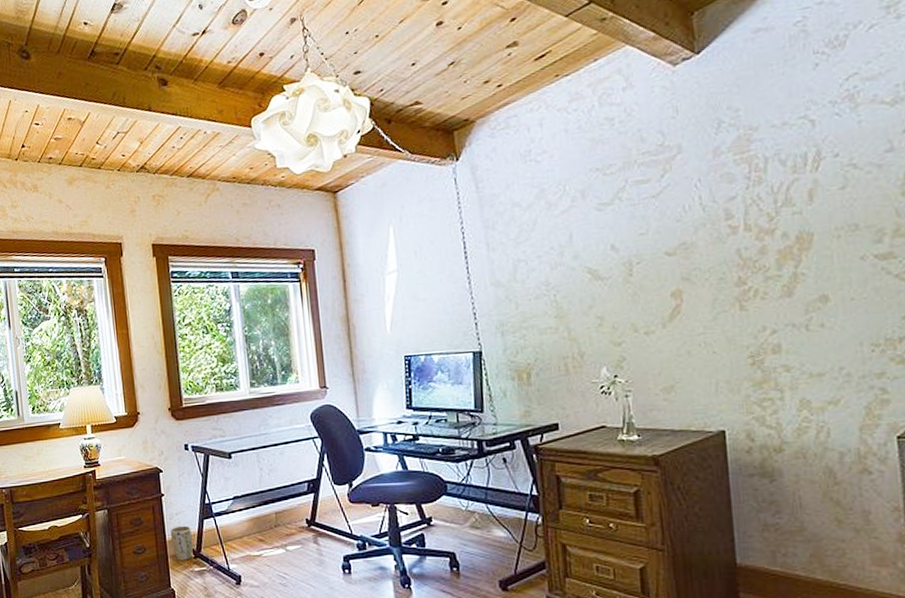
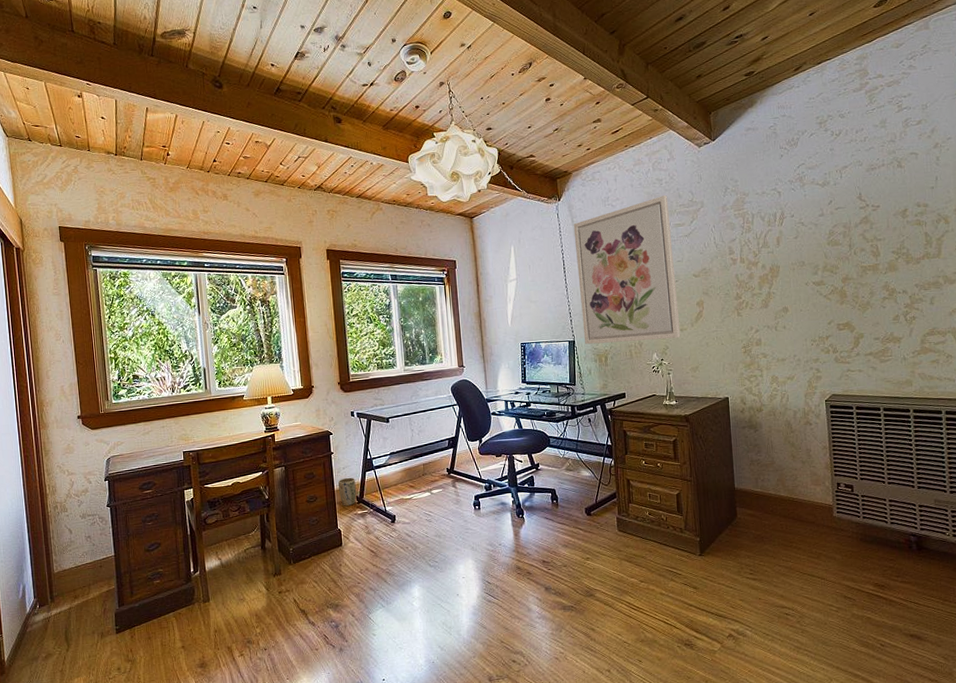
wall art: none [478,139,646,356] -> present [573,194,681,345]

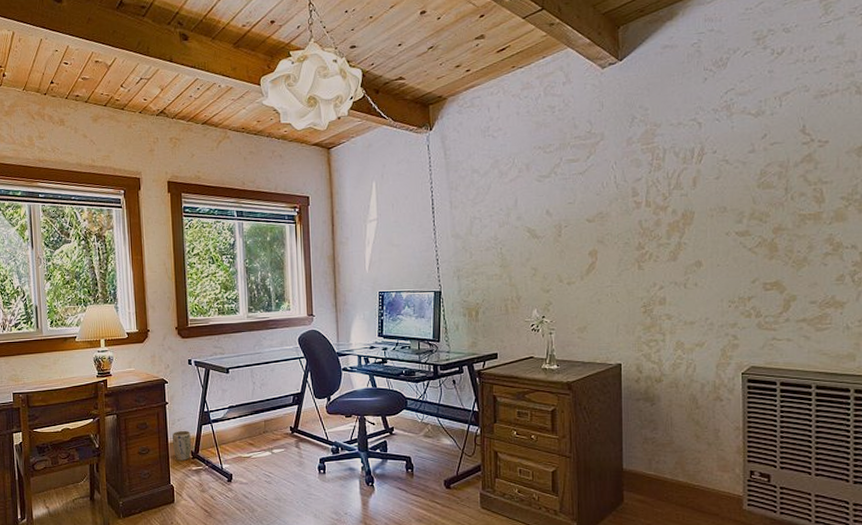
wall art: present [573,194,681,345] -> none [446,124,568,296]

